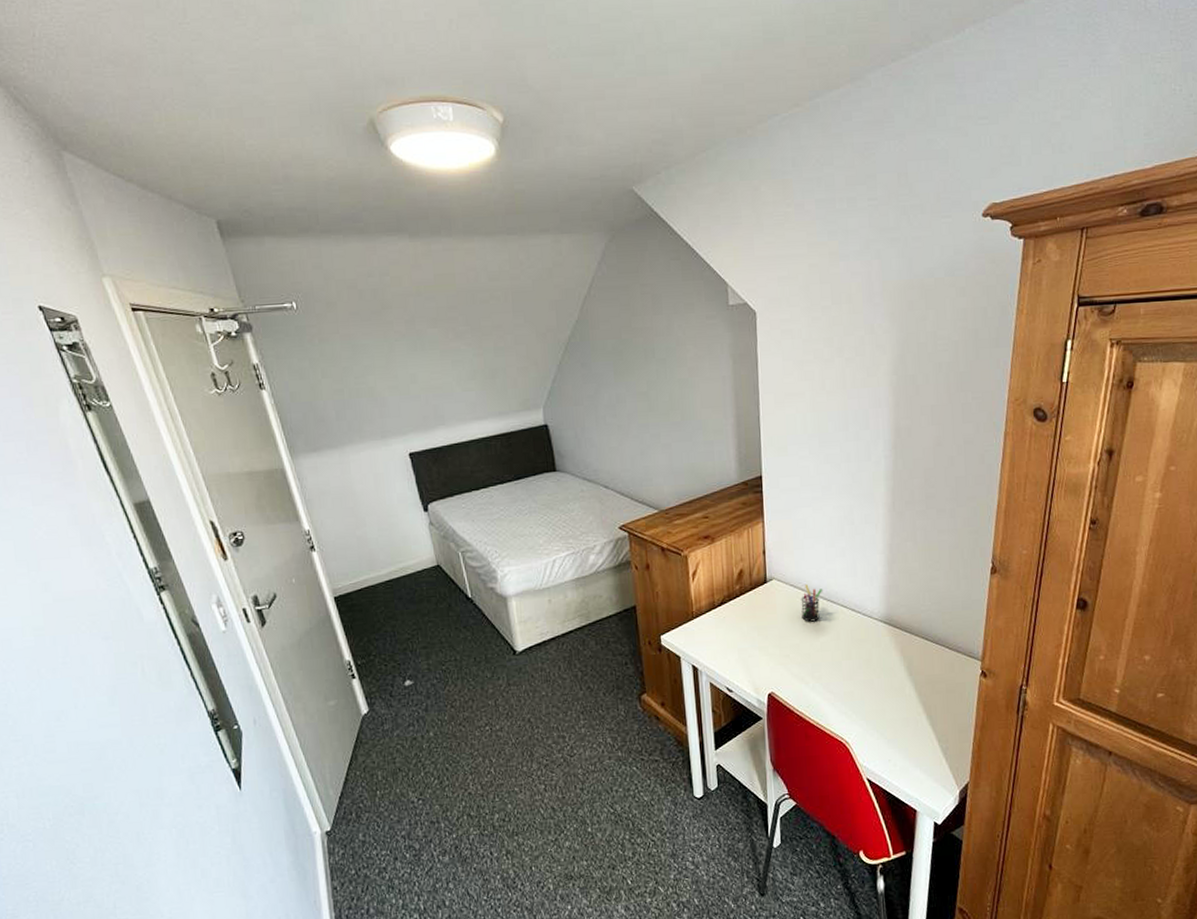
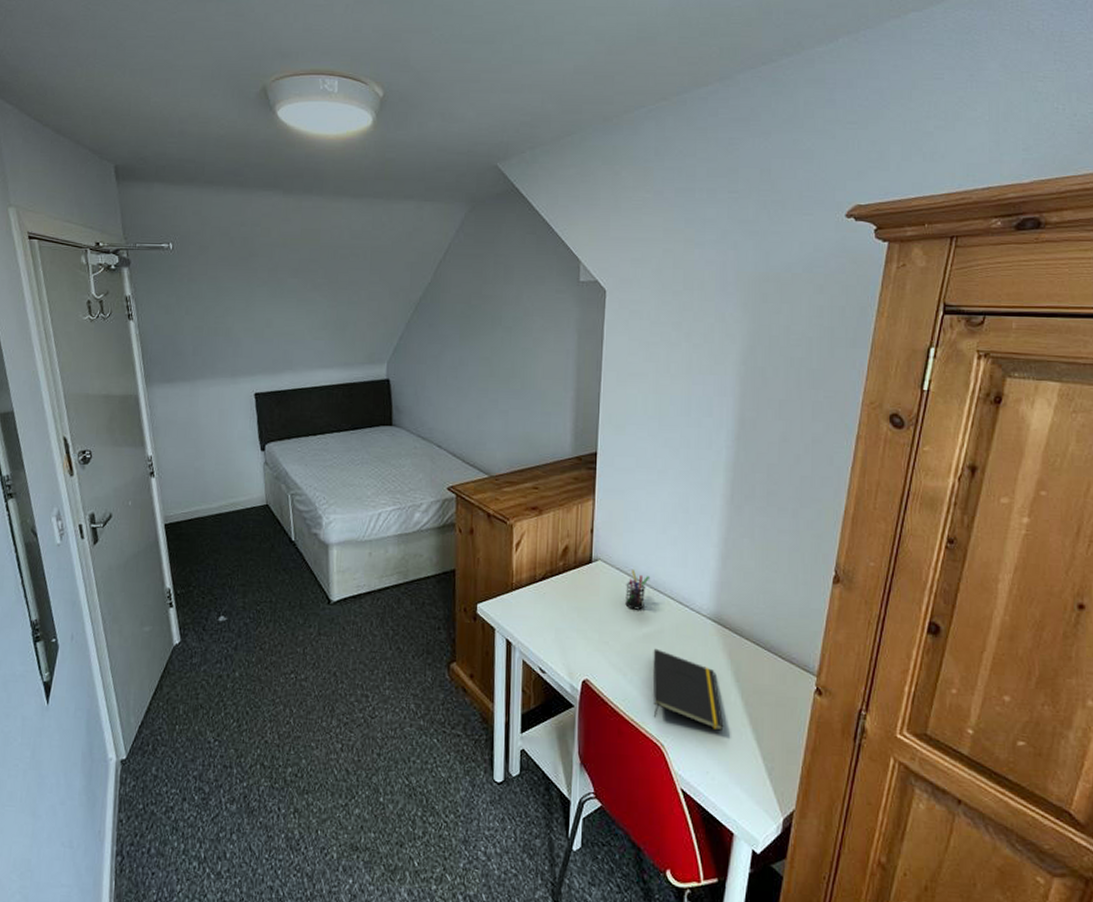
notepad: none [831,655,901,722] -> present [653,648,724,731]

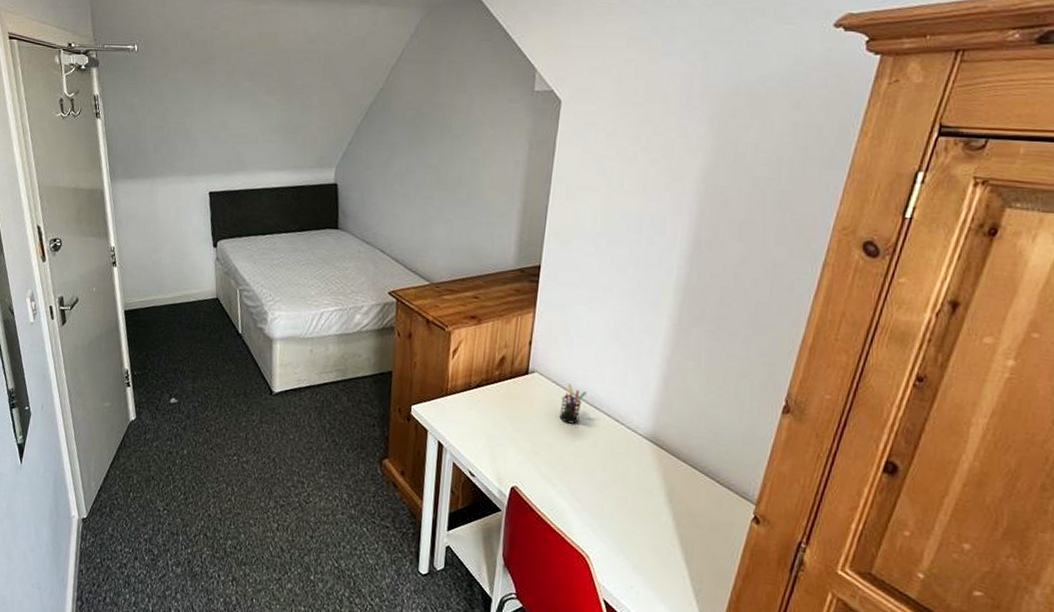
notepad: present [653,648,724,731] -> none [580,462,653,549]

